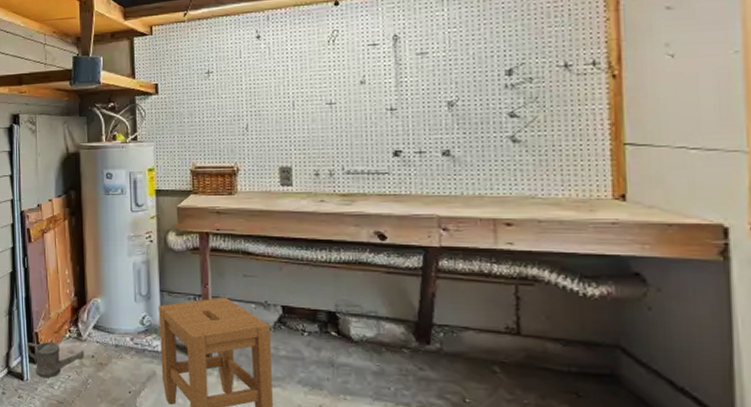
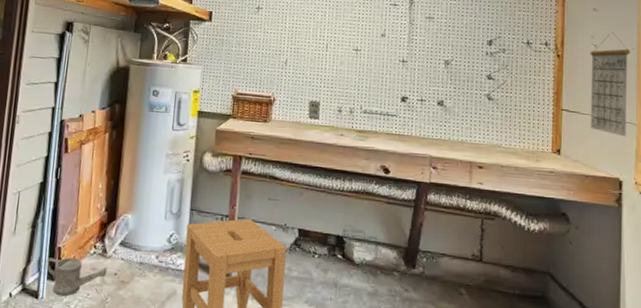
calendar: none [664,33,732,170] -> present [590,32,631,137]

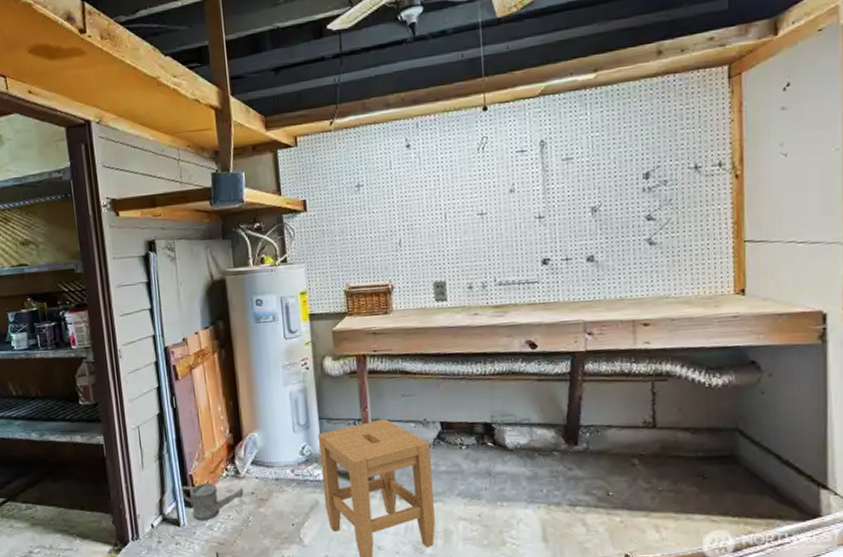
calendar: present [590,32,631,137] -> none [779,133,834,261]

